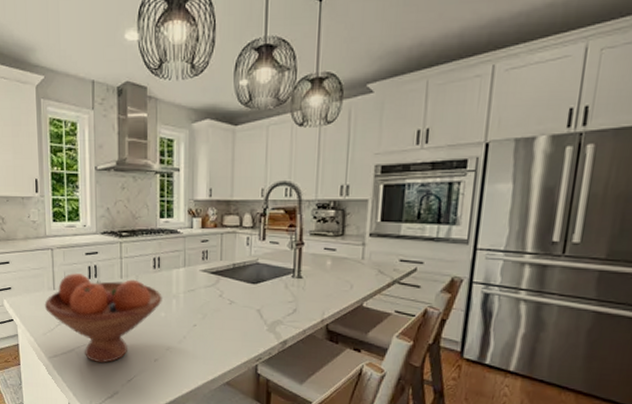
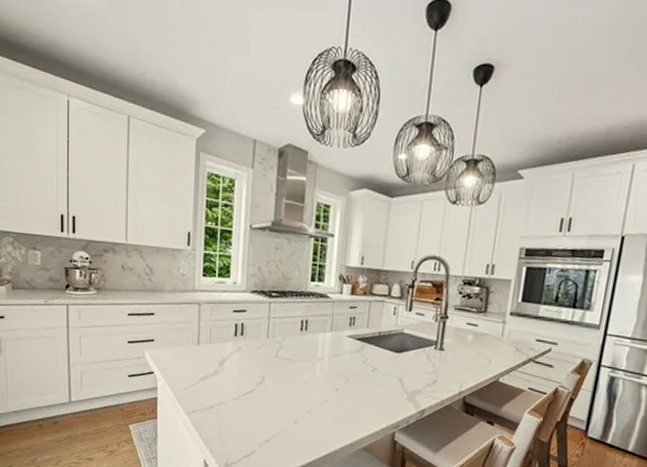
fruit bowl: present [44,272,162,364] -> none [187,329,307,422]

